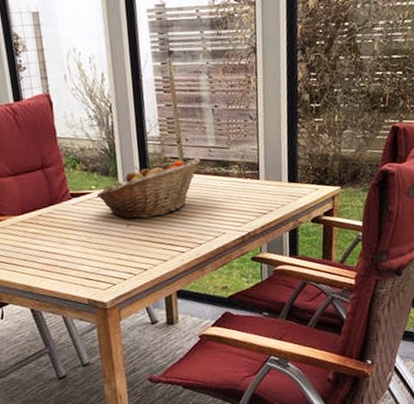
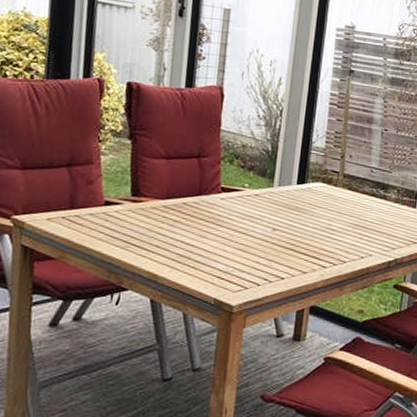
fruit basket: present [96,157,200,220] -> none [248,173,360,227]

